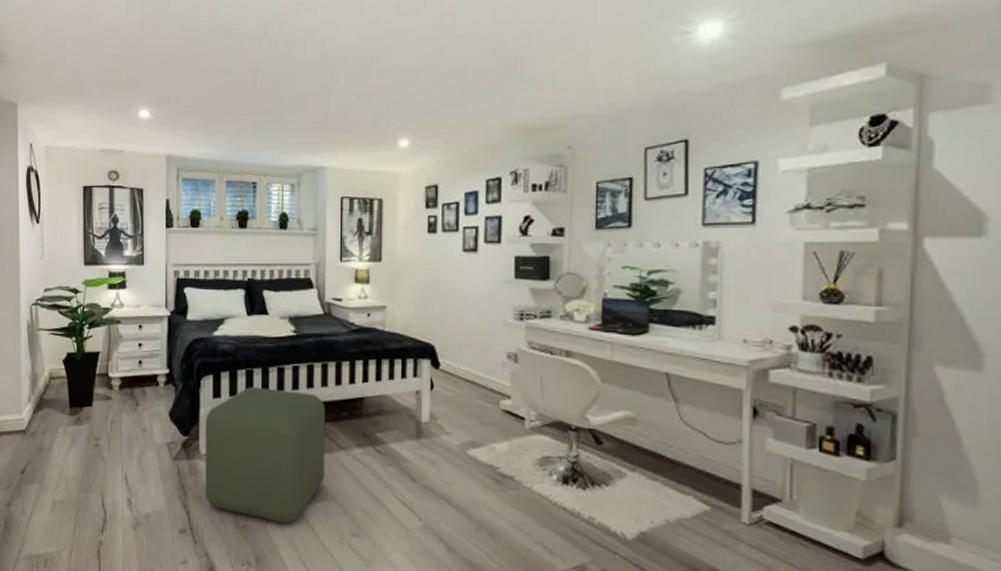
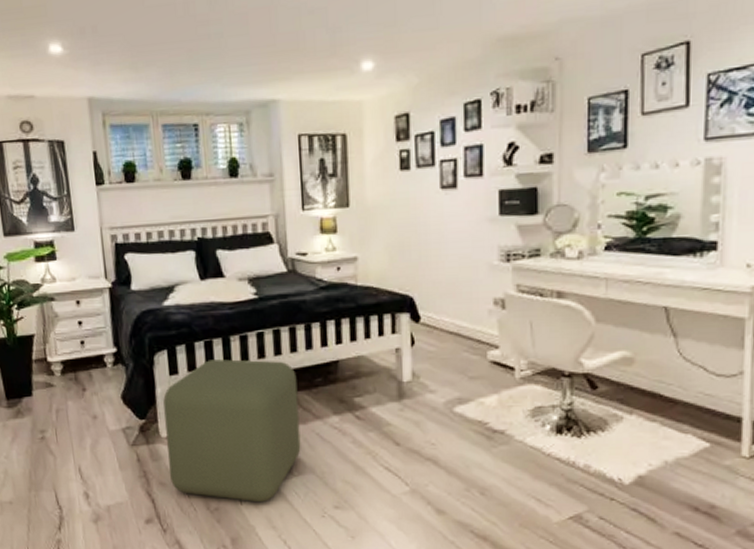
laptop: present [588,298,651,336] -> none [581,227,649,270]

